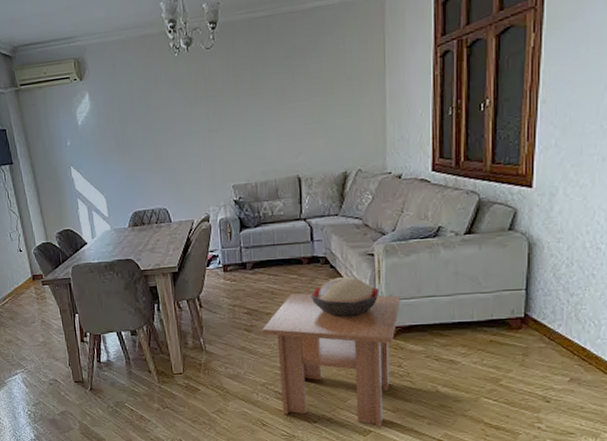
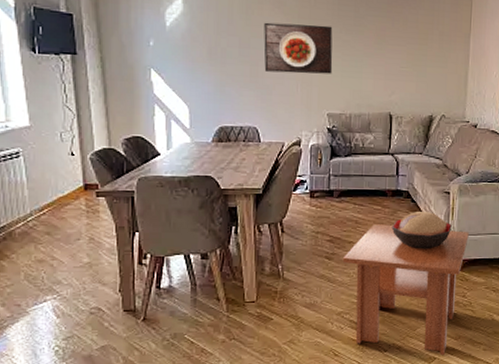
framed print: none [163,94,234,153] -> present [264,22,333,74]

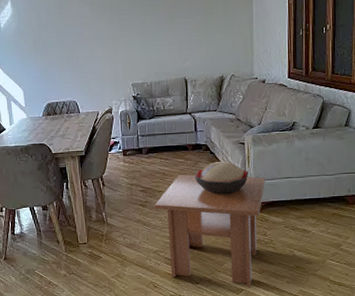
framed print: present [264,22,333,74] -> none [75,9,133,54]

